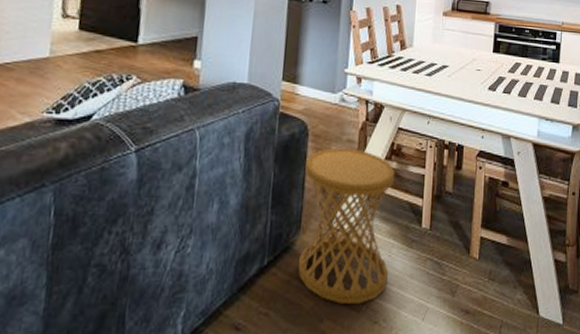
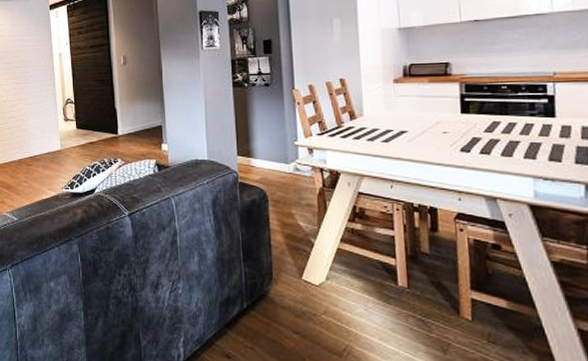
side table: present [297,148,395,305] -> none [269,211,367,350]

